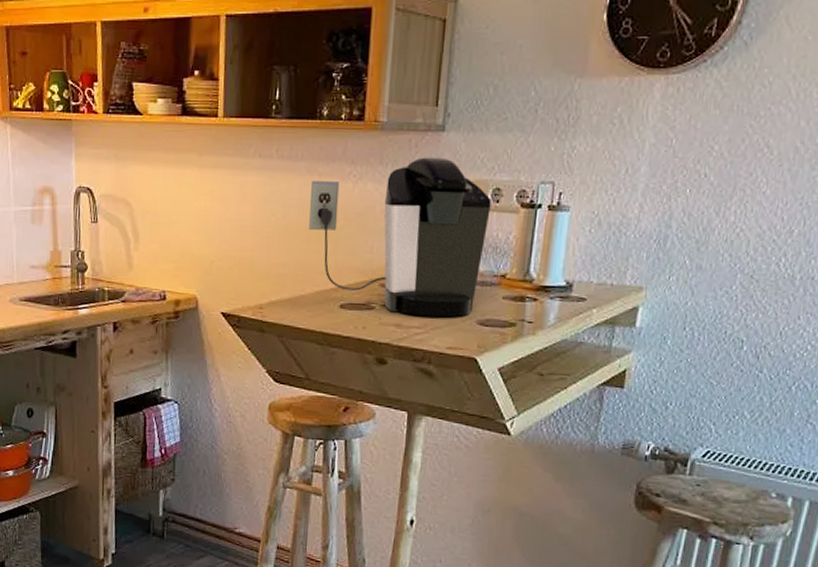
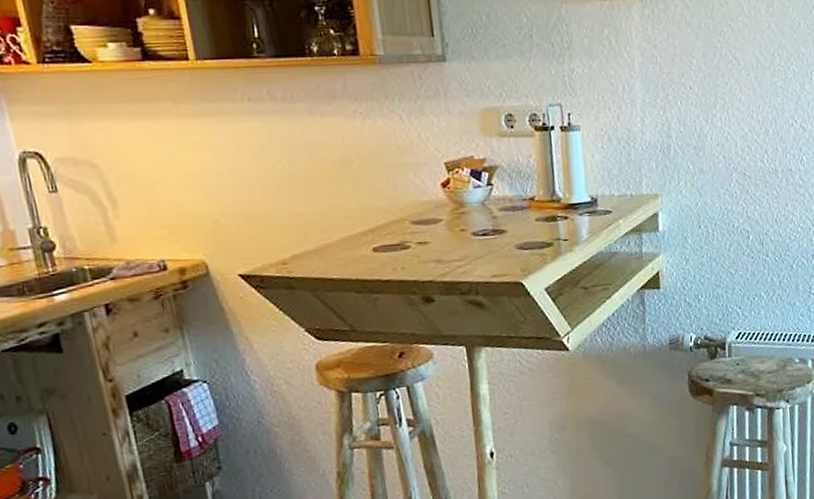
coffee maker: present [309,157,491,318] -> none [313,87,509,249]

